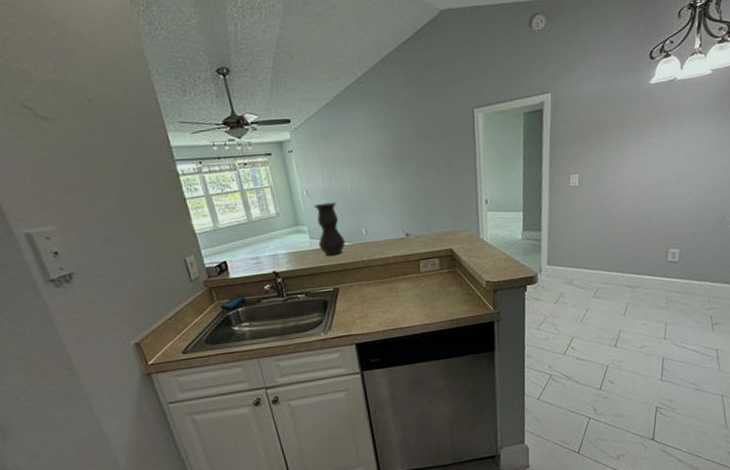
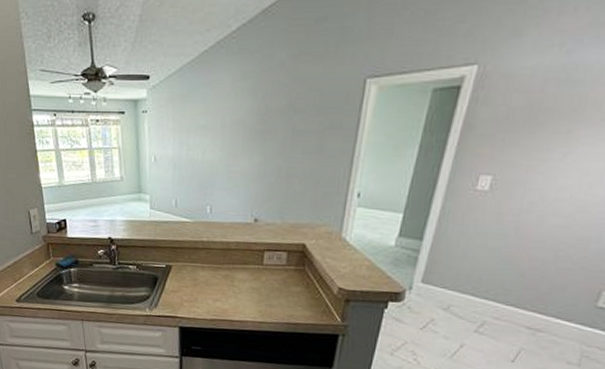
vase: present [314,202,345,257] -> none [159,172,186,232]

